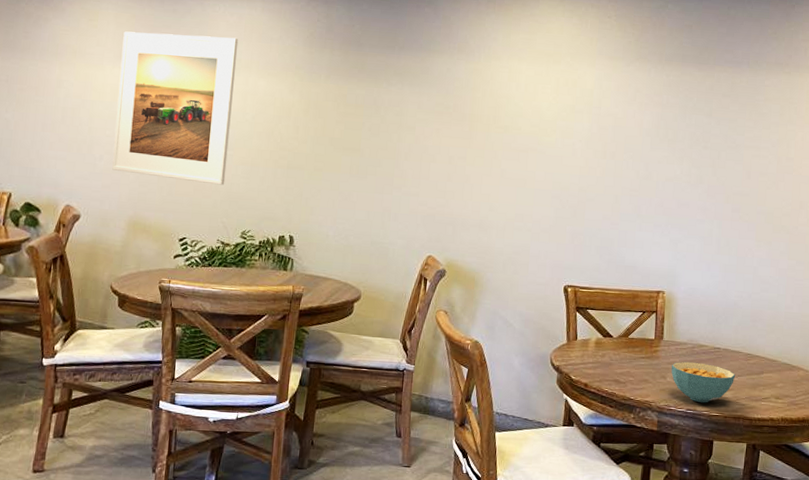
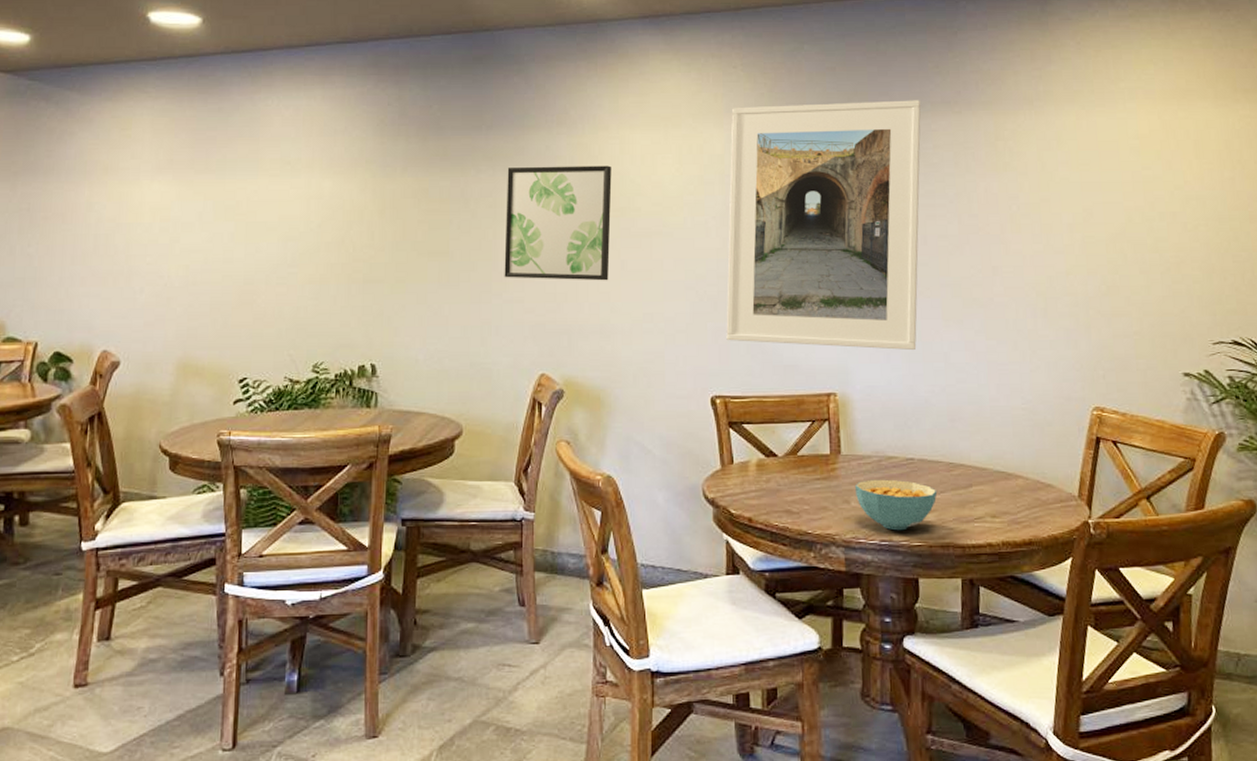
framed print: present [112,31,239,185] -> none [155,133,297,310]
wall art: none [404,84,500,185] -> present [504,165,612,281]
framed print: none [581,51,759,263] -> present [726,100,921,351]

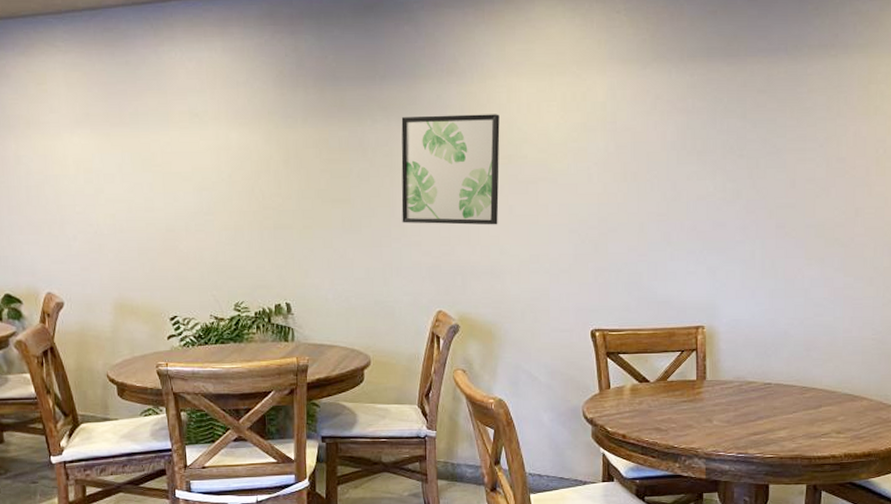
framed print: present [726,100,921,351] -> none [606,44,799,287]
cereal bowl: present [855,479,938,531] -> none [718,401,790,445]

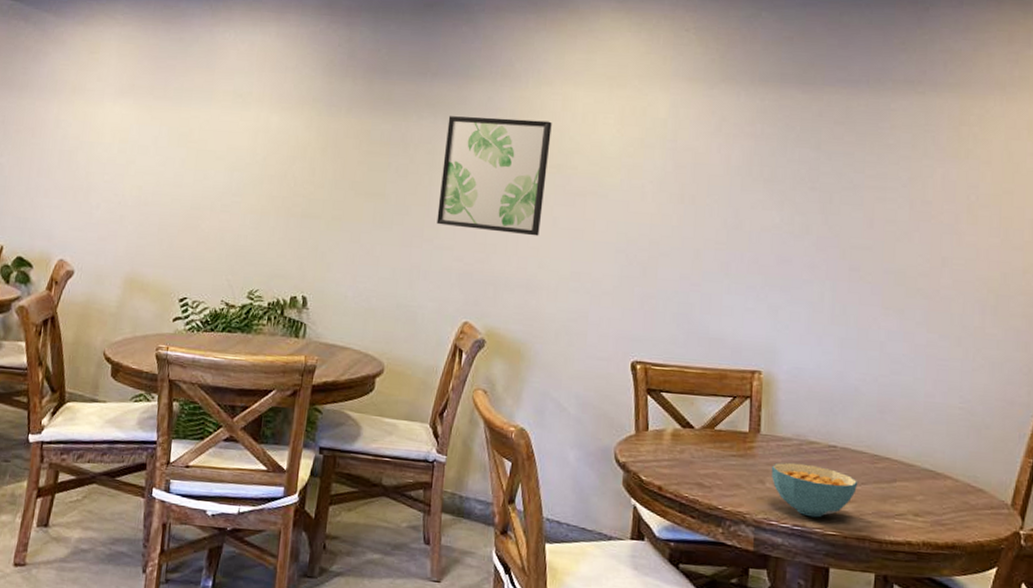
cereal bowl: none [718,401,790,445] -> present [772,462,858,518]

